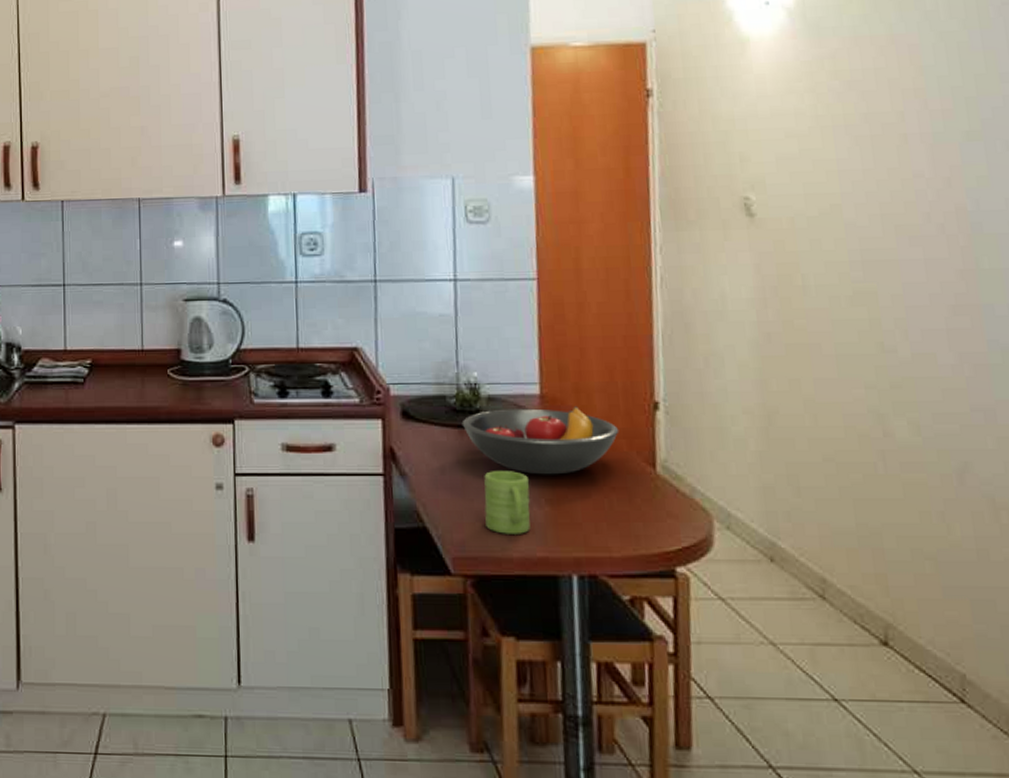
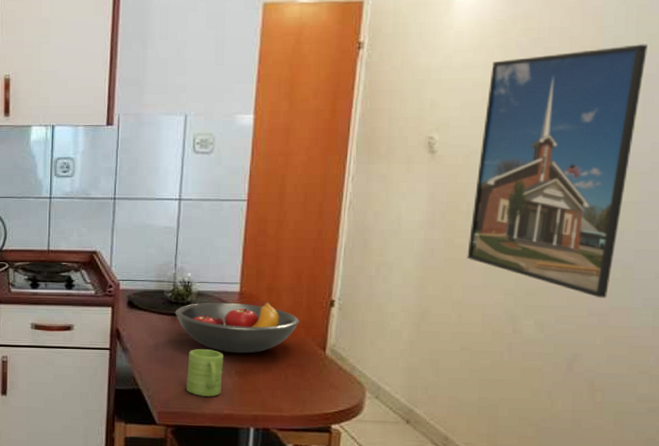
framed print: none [804,85,990,389] -> present [467,44,648,298]

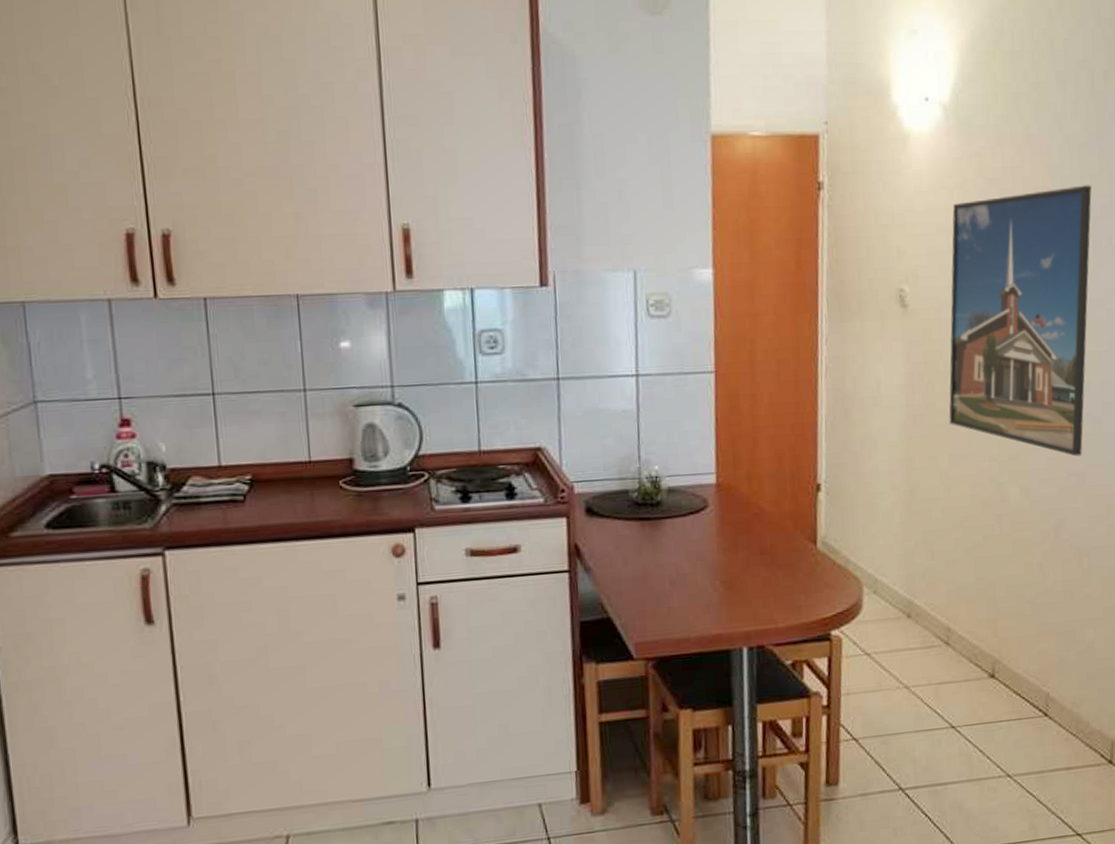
fruit bowl: present [175,302,300,354] -> none [643,492,786,559]
mug: present [186,349,224,397] -> none [664,557,707,617]

